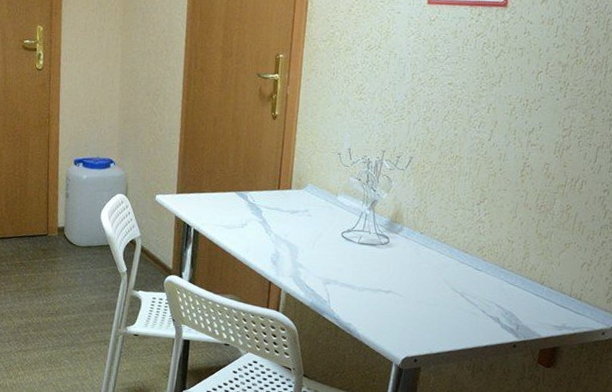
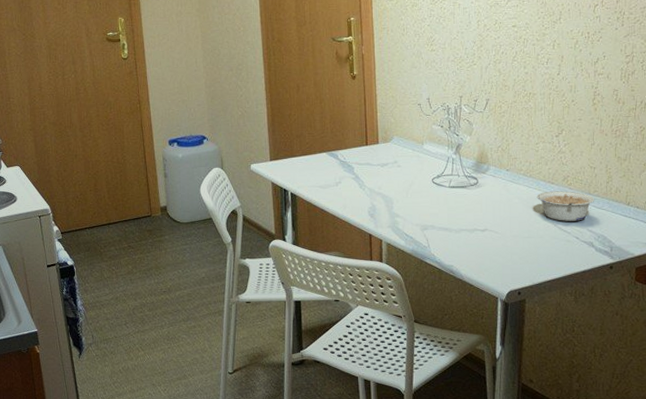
legume: none [447,260,508,295] -> present [536,191,595,221]

